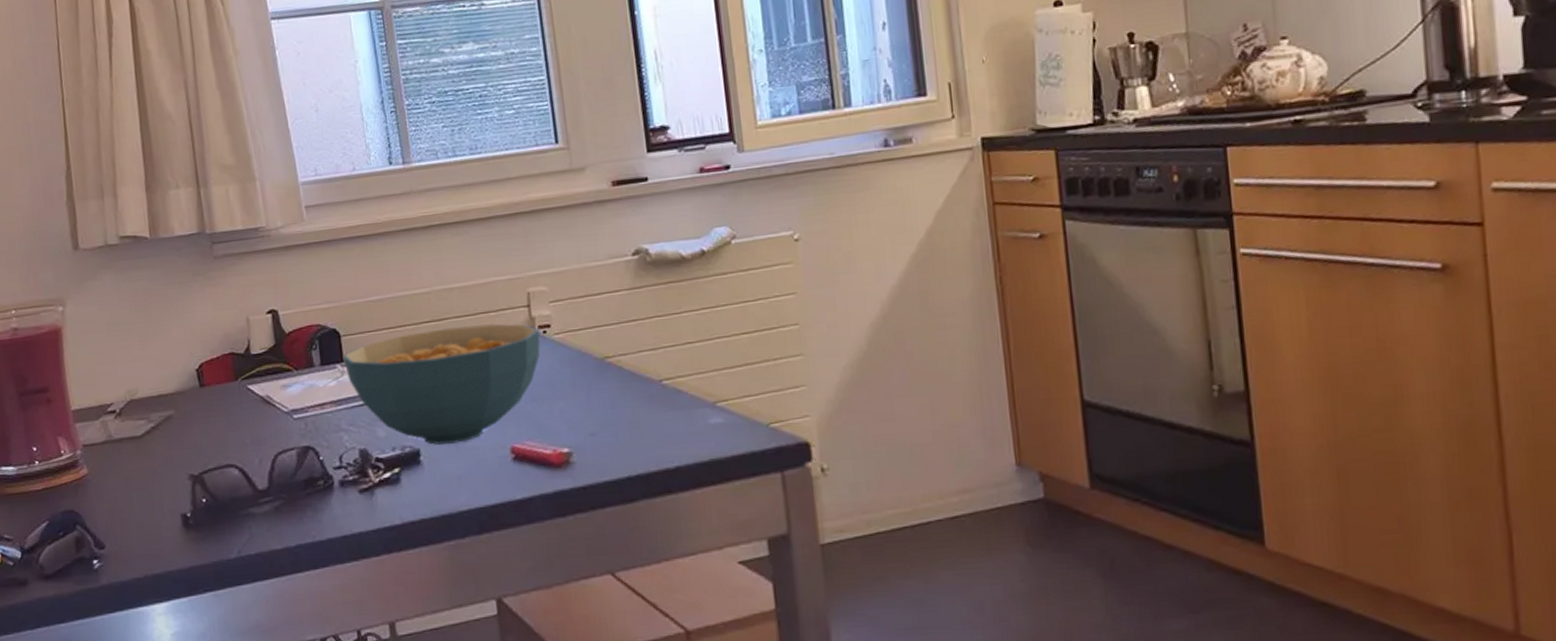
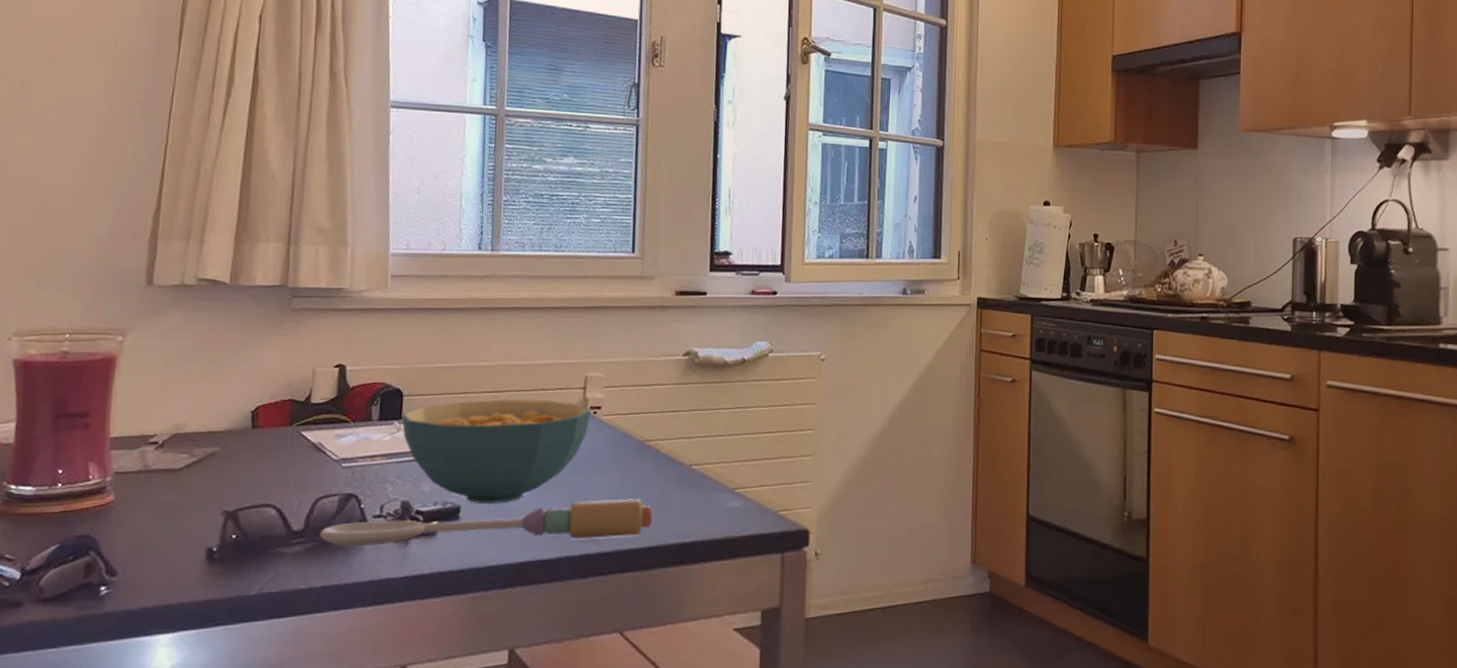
spoon: none [285,424,628,502] -> present [320,499,653,547]

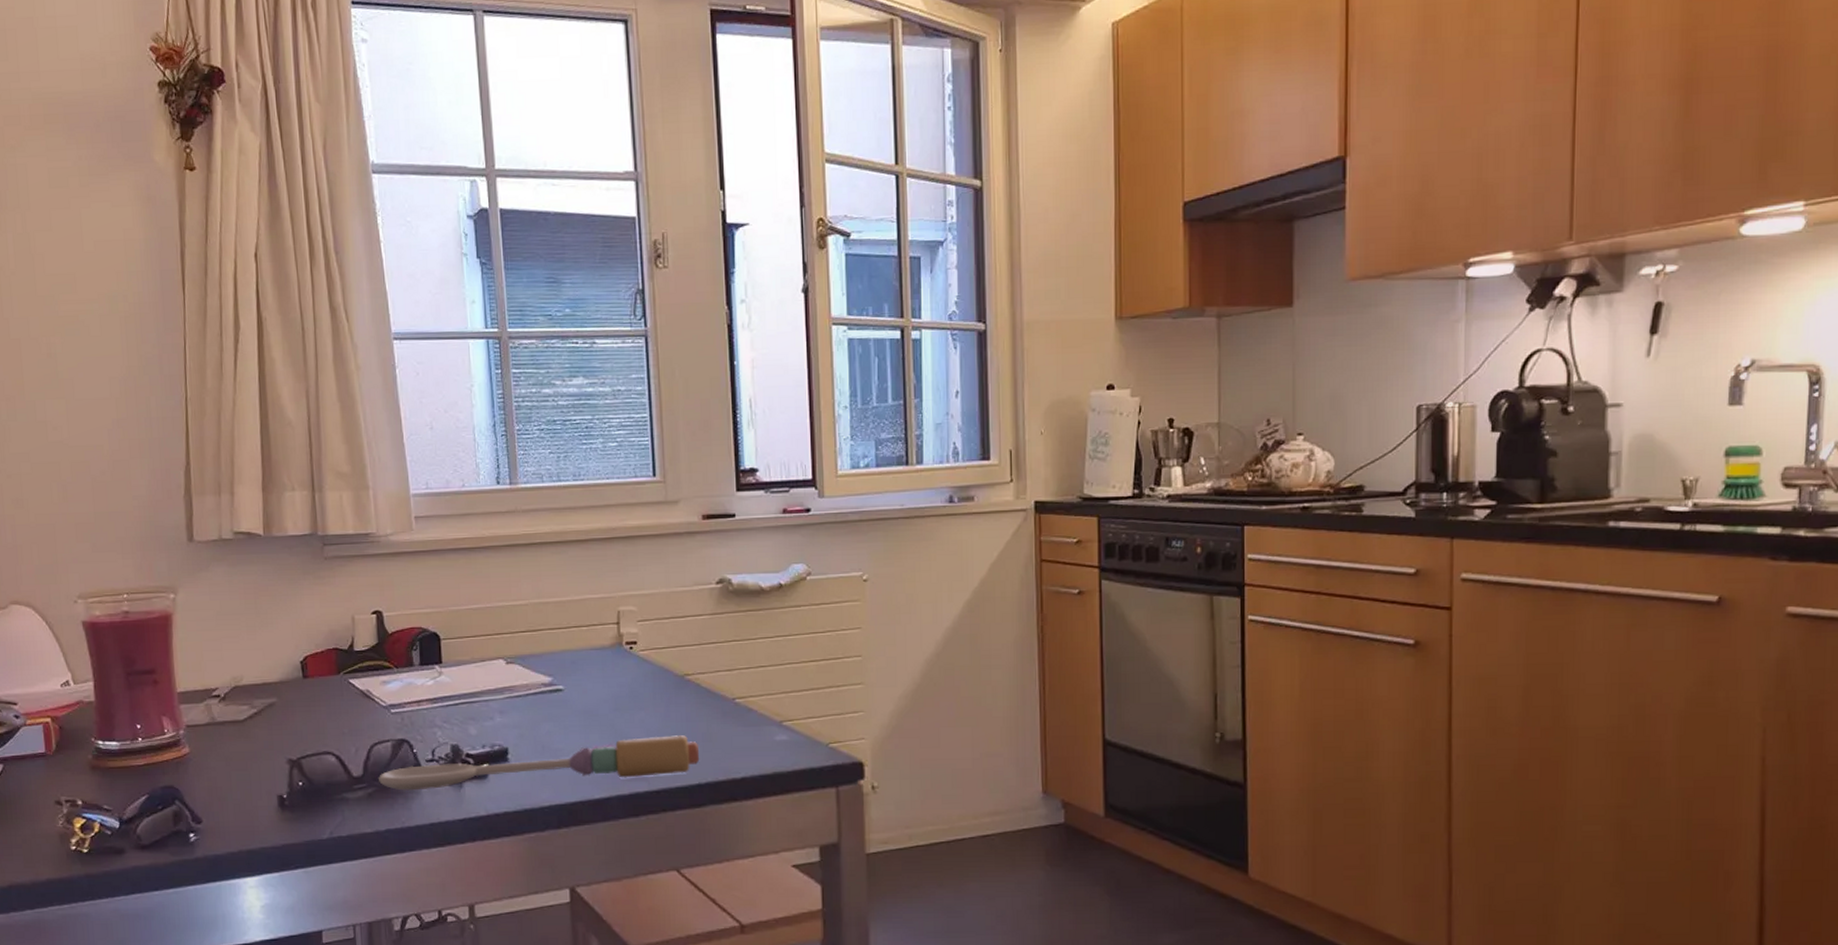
cereal bowl: present [401,399,591,503] -> none [441,637,627,745]

